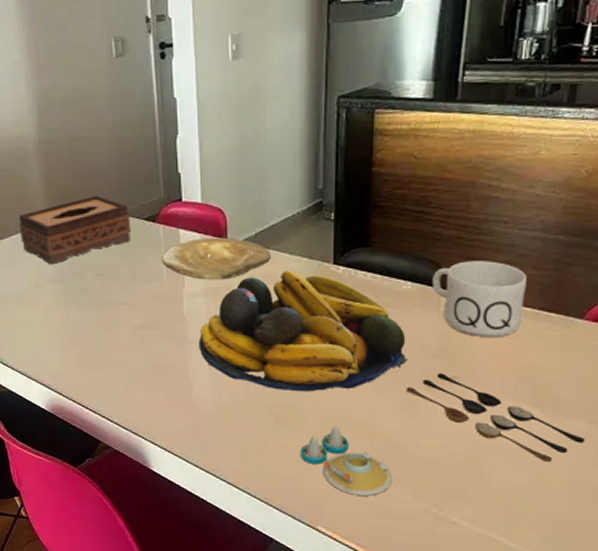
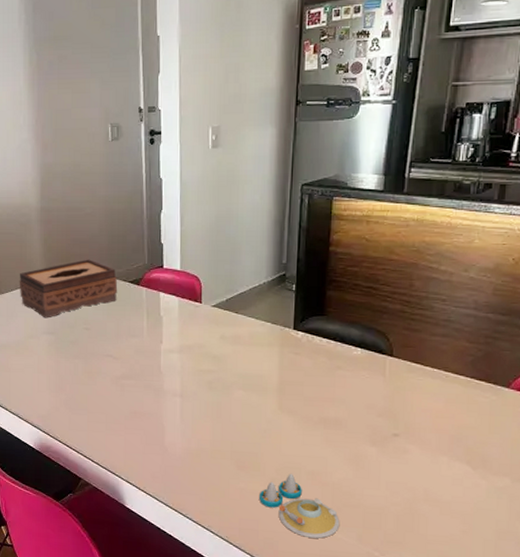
plate: present [161,237,272,280] -> none [142,301,240,339]
fruit bowl: present [199,269,407,392] -> none [173,332,356,442]
spoon: present [405,373,585,463] -> none [353,430,510,515]
mug: present [431,261,527,338] -> none [378,332,461,401]

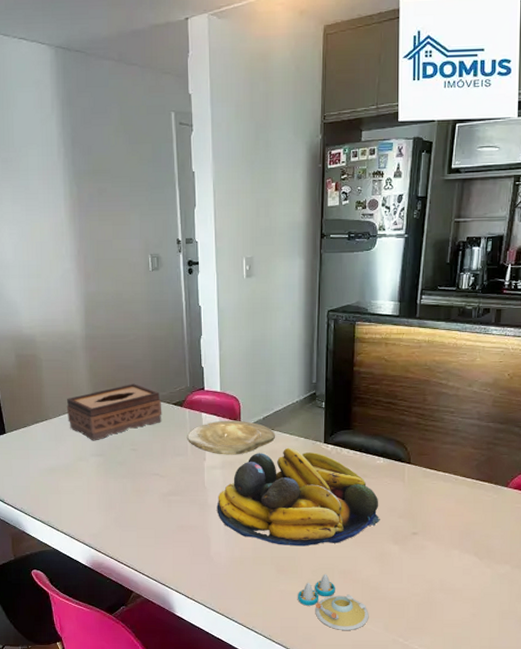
plate: none [142,301,240,339] -> present [186,420,276,455]
fruit bowl: none [173,332,356,442] -> present [216,447,380,547]

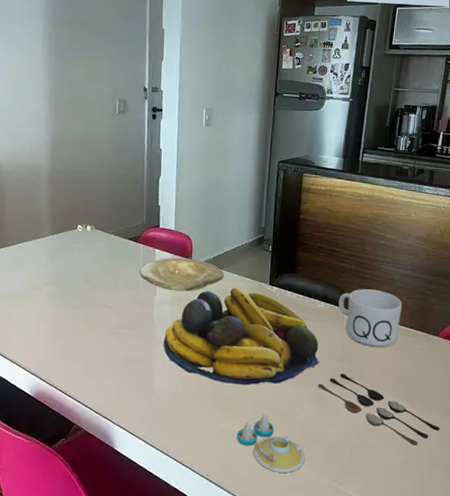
tissue box: present [66,384,162,441] -> none [25,217,118,270]
spoon: none [379,530,510,600] -> present [317,374,440,447]
mug: none [398,442,467,502] -> present [338,289,402,348]

